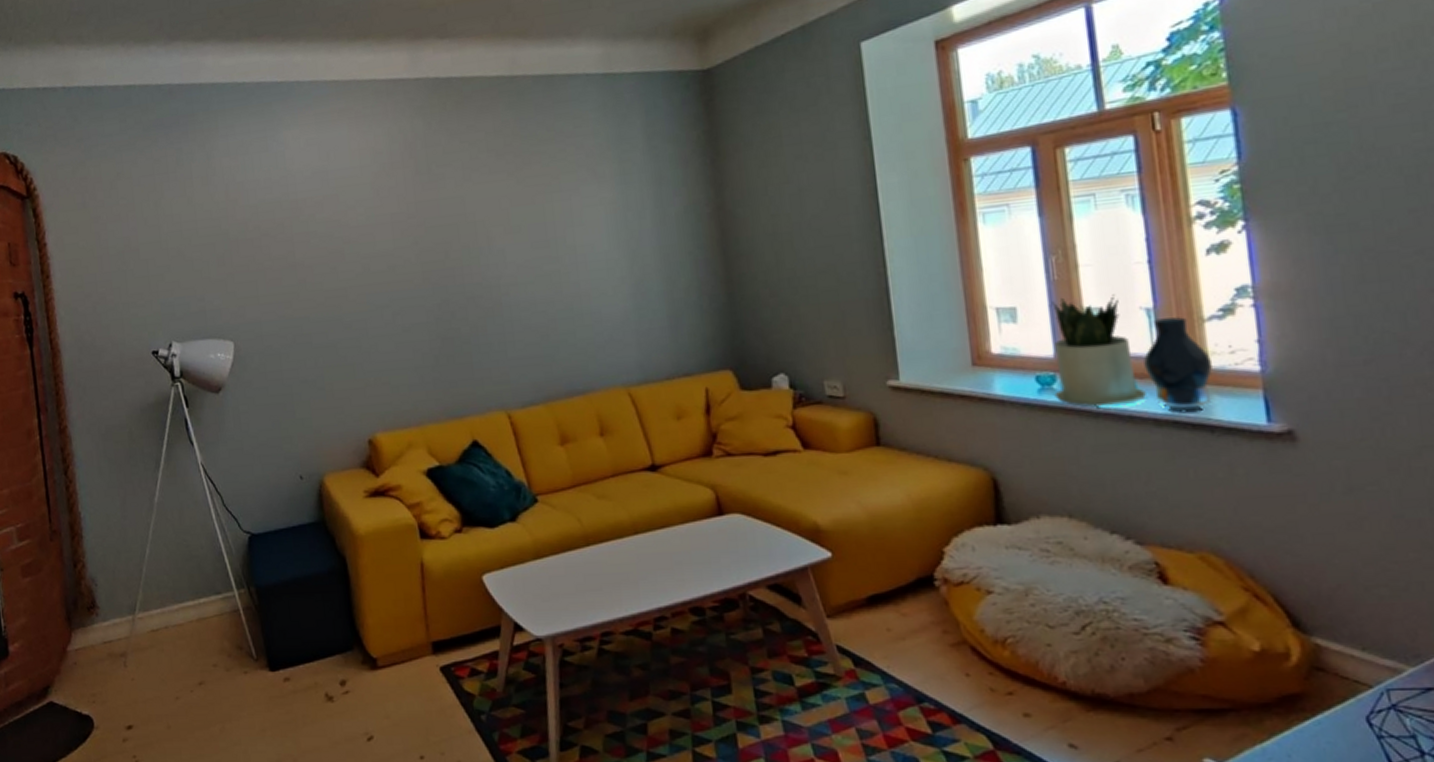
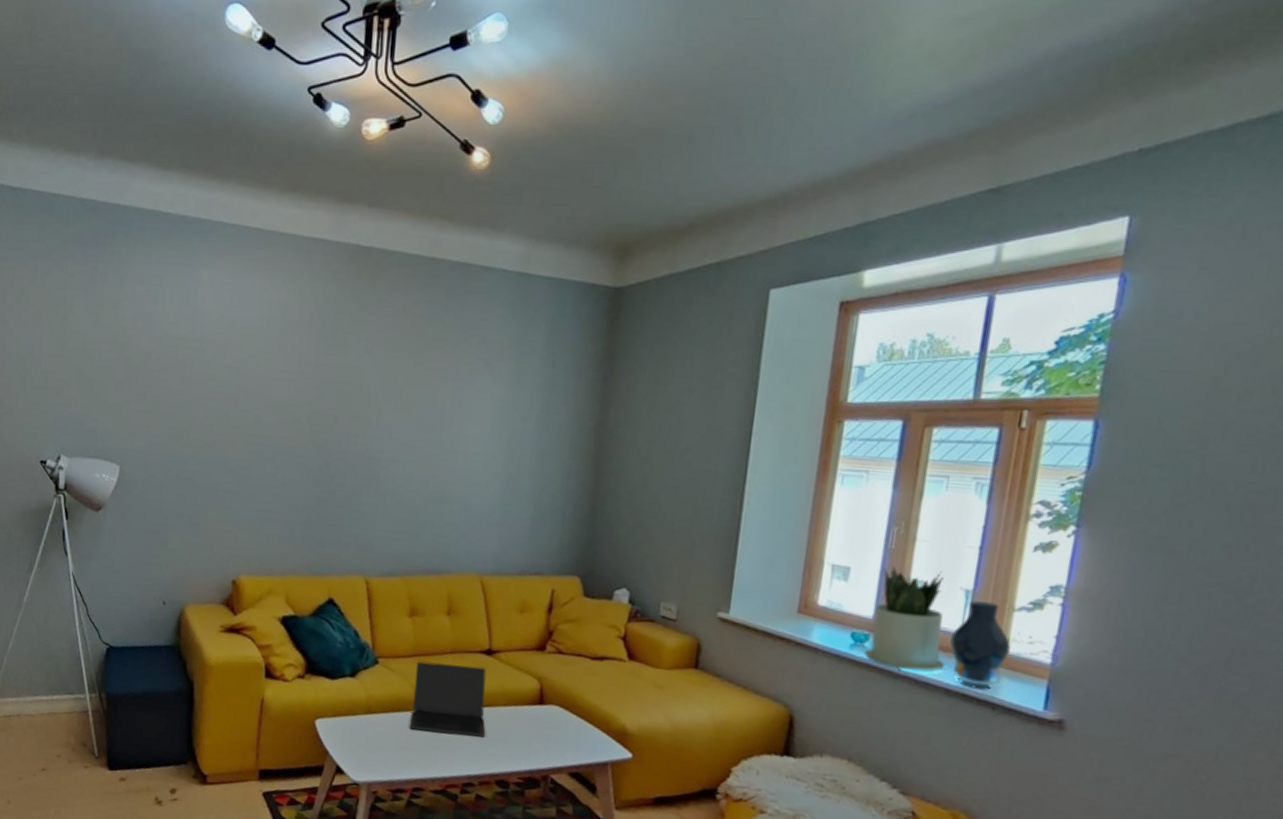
laptop: none [578,485,668,568] -> present [409,661,487,737]

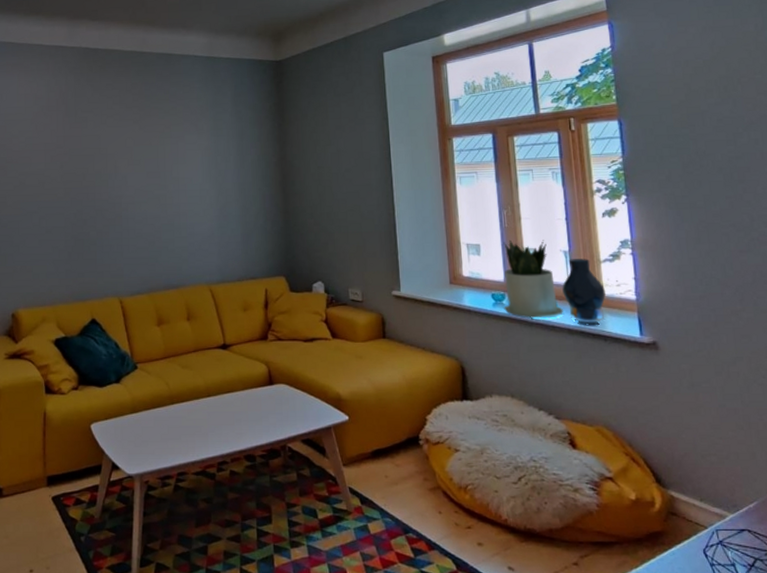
laptop: present [409,661,487,737] -> none [167,360,231,421]

